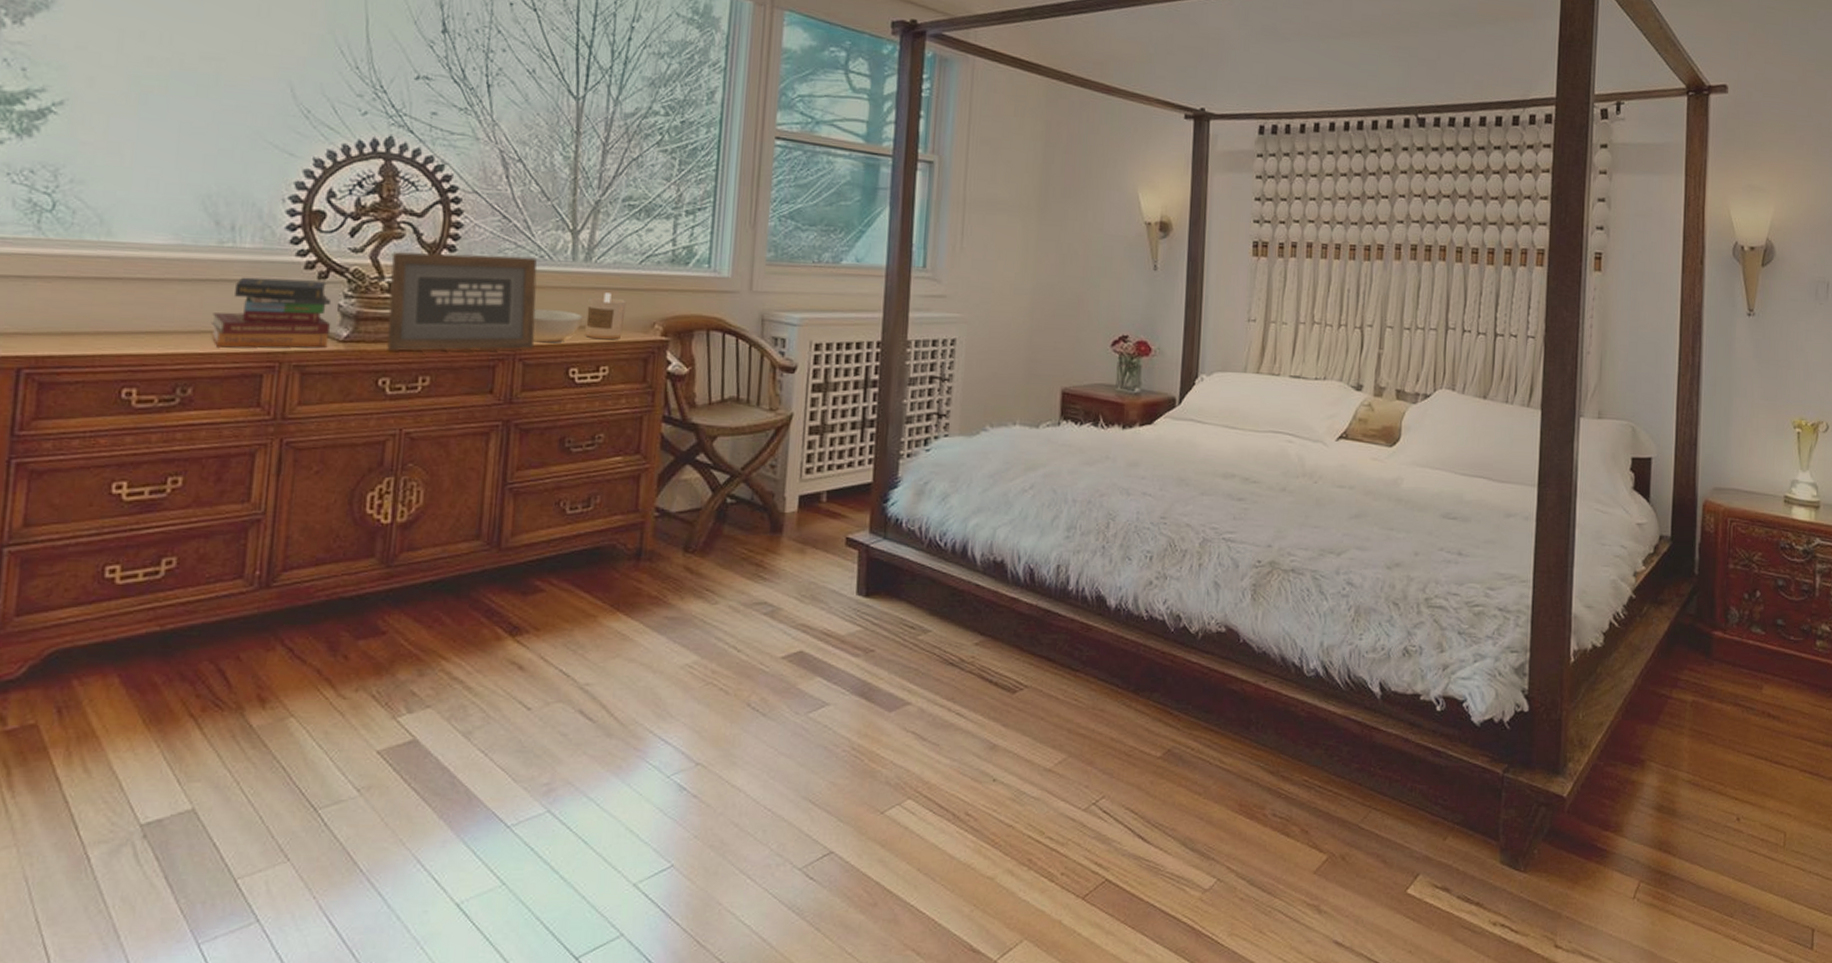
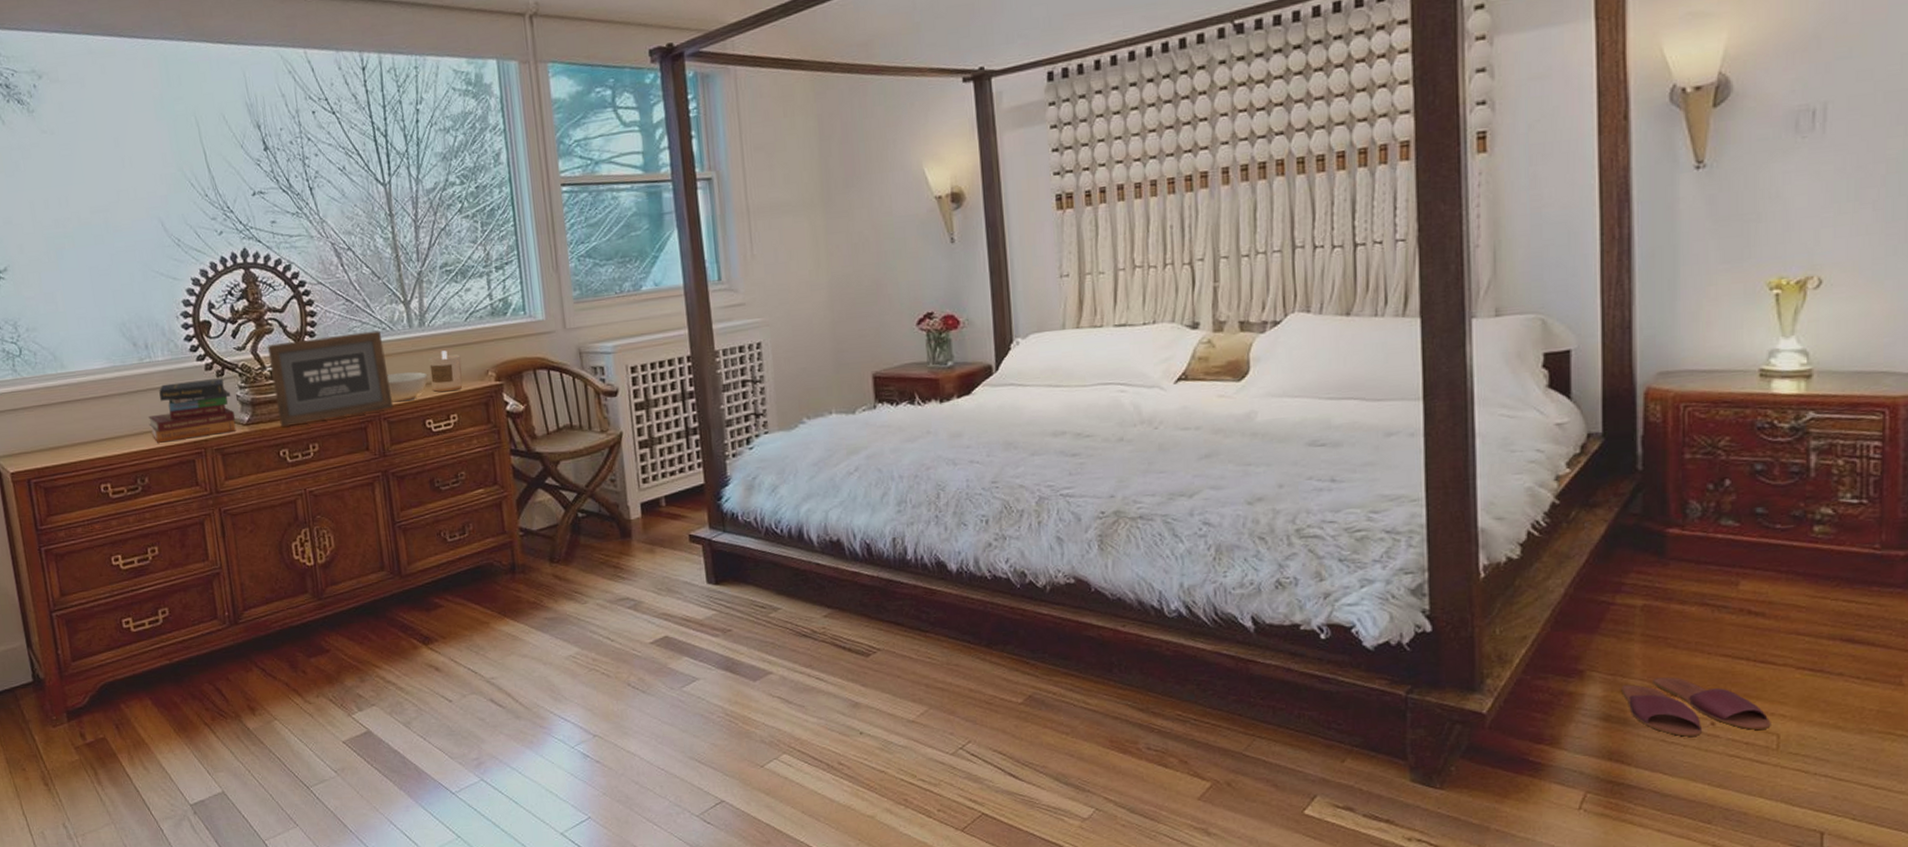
slippers: none [1672,771,1780,830] -> present [1621,677,1771,737]

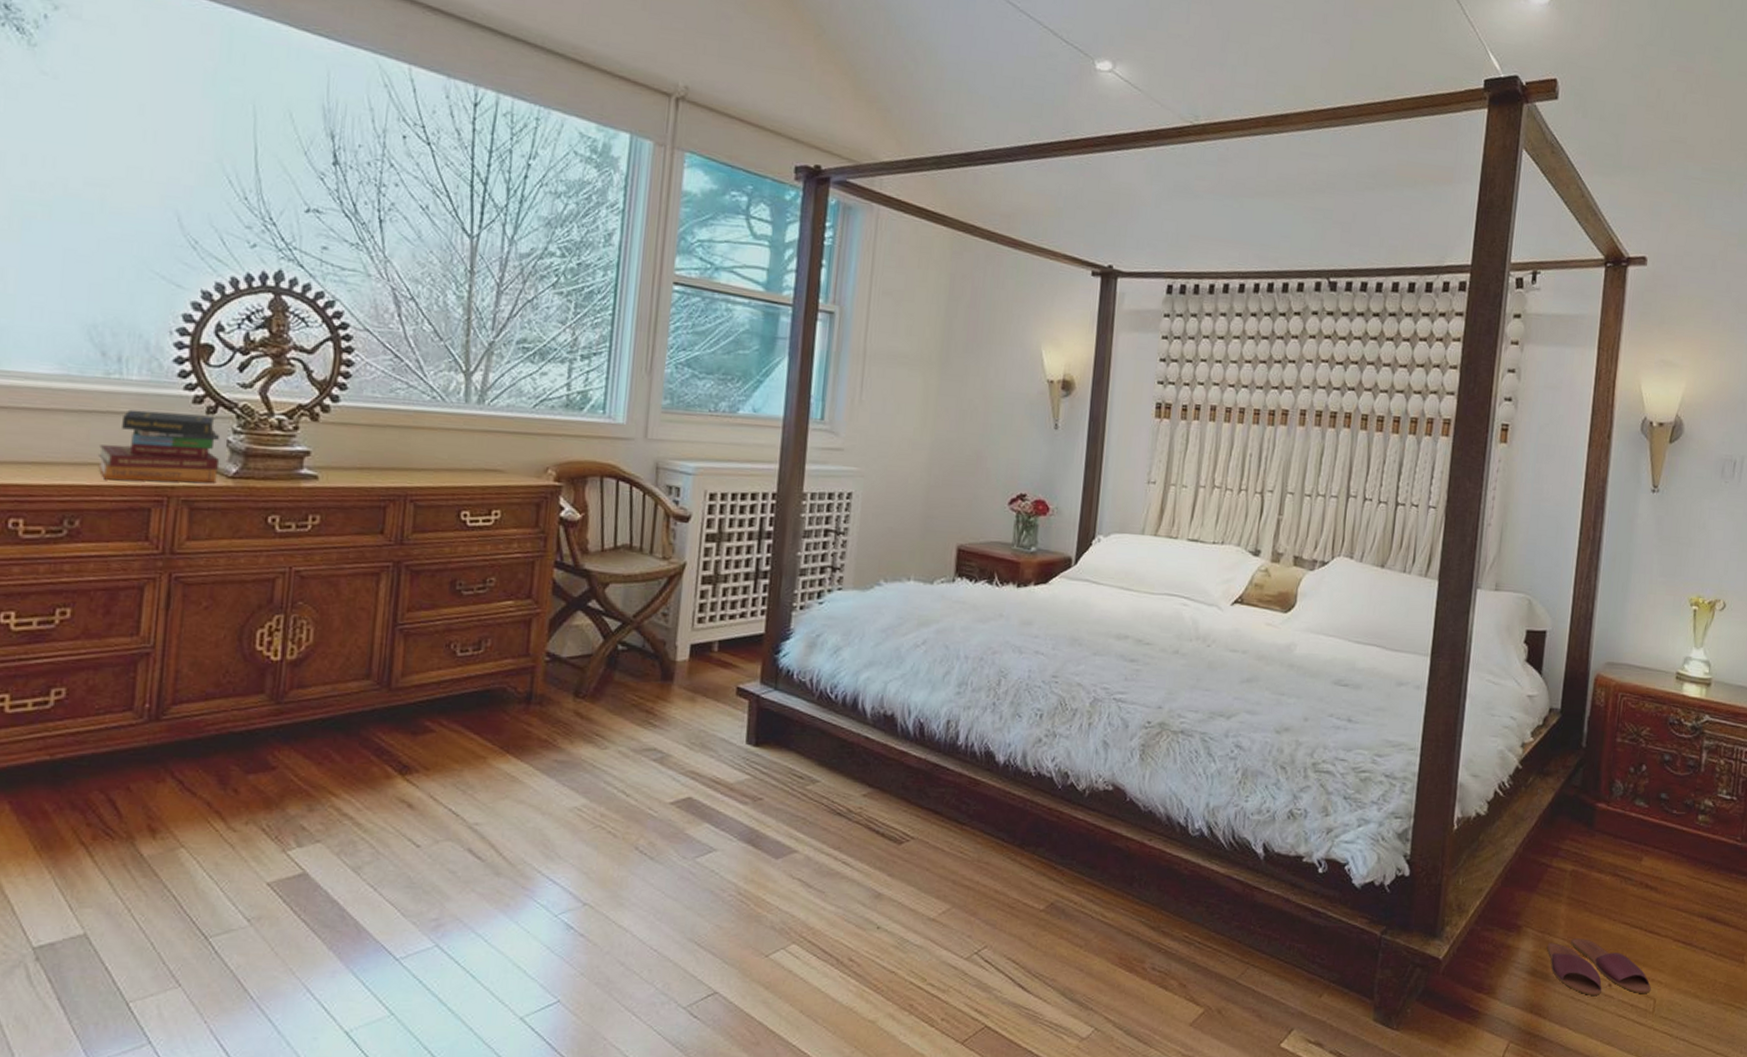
picture frame: present [267,330,394,427] -> none [276,387,430,492]
bowl: present [387,371,428,403] -> none [424,449,476,486]
candle: present [428,350,463,393] -> none [476,436,519,484]

